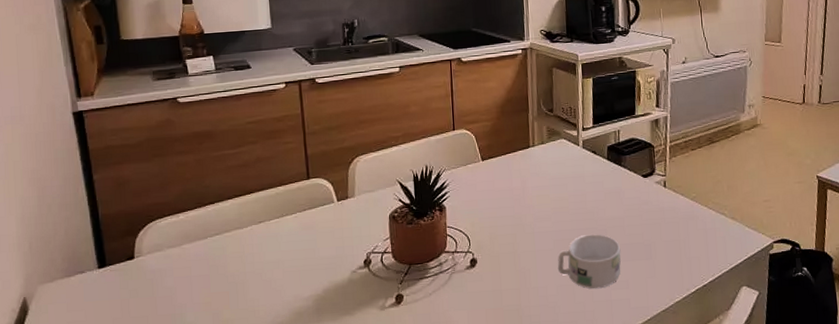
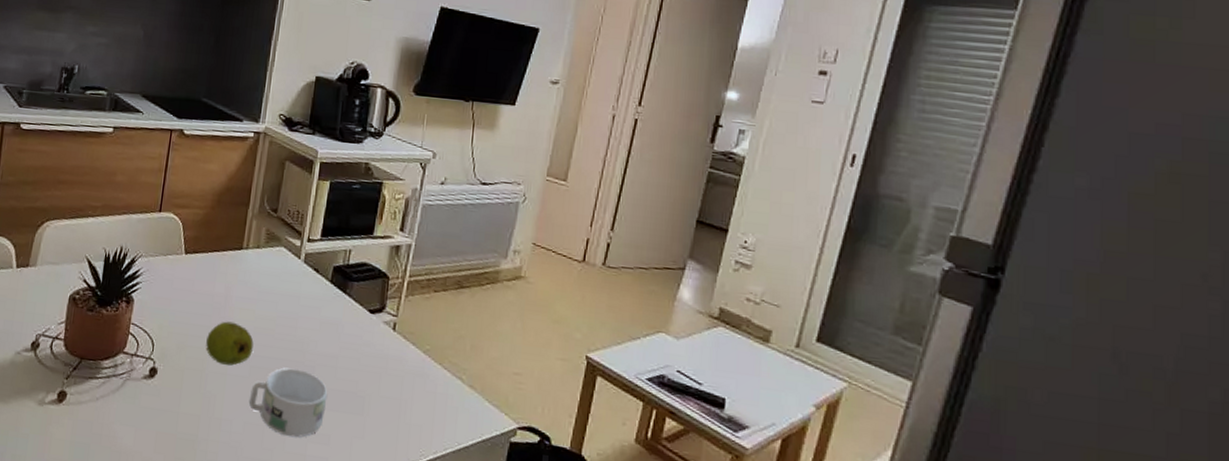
fruit: none [513,208,554,244] -> present [206,321,254,366]

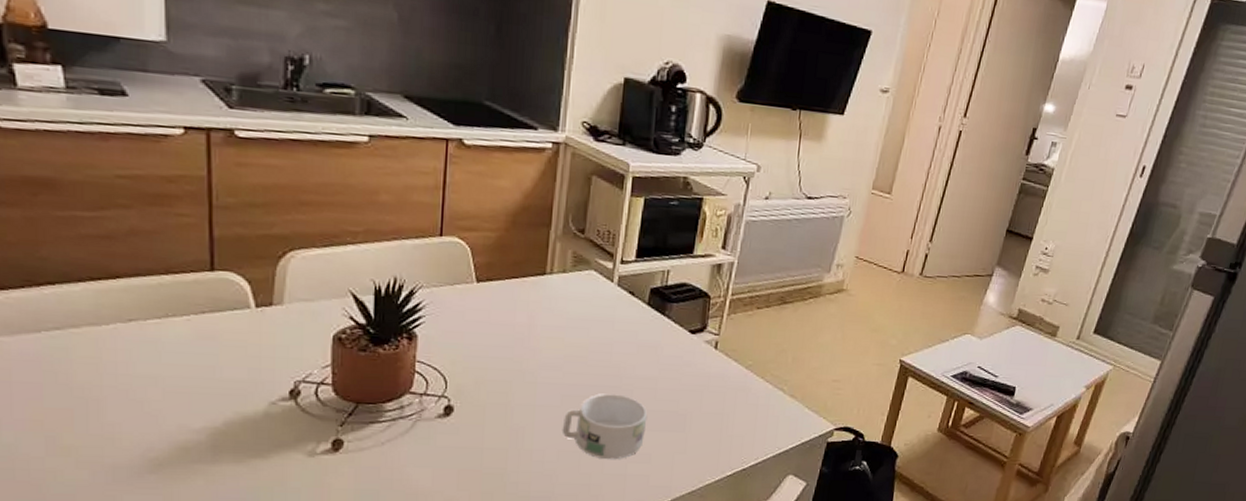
fruit: present [206,321,254,366] -> none [509,351,564,396]

